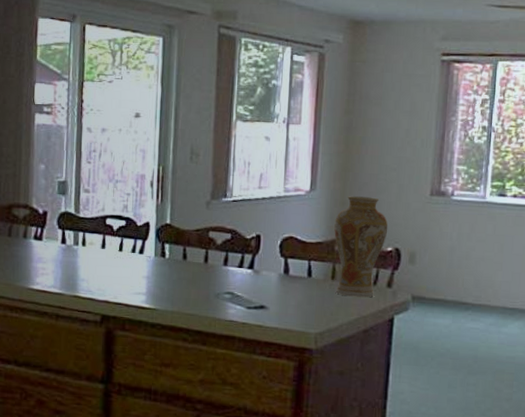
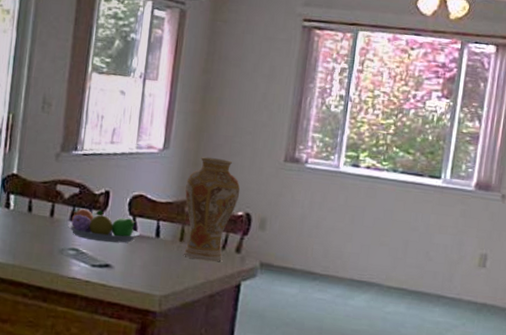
fruit bowl: none [222,253,292,285] -> present [68,208,140,243]

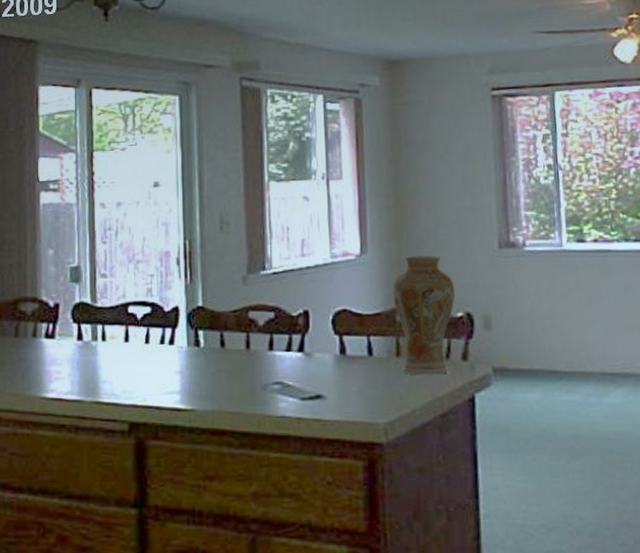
fruit bowl: present [68,208,140,243] -> none [267,334,350,370]

